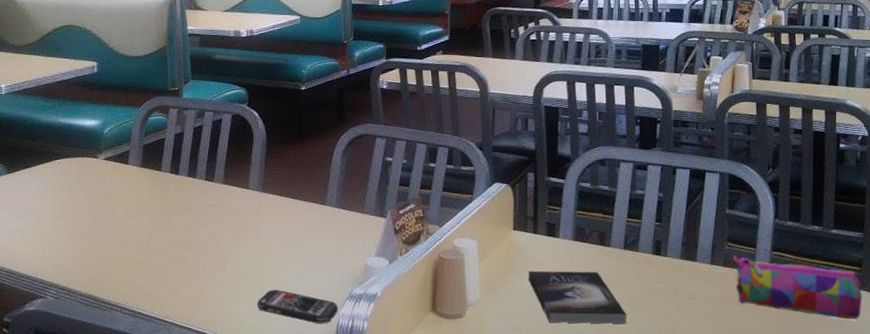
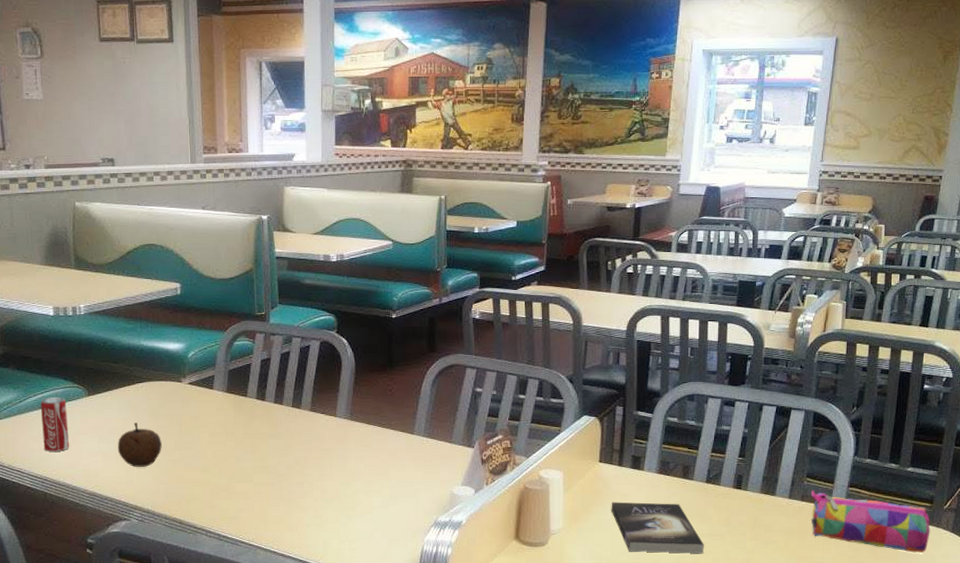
fruit: none [34,199,78,244] -> present [117,423,162,467]
smartphone: present [256,289,339,324] -> none [342,515,423,550]

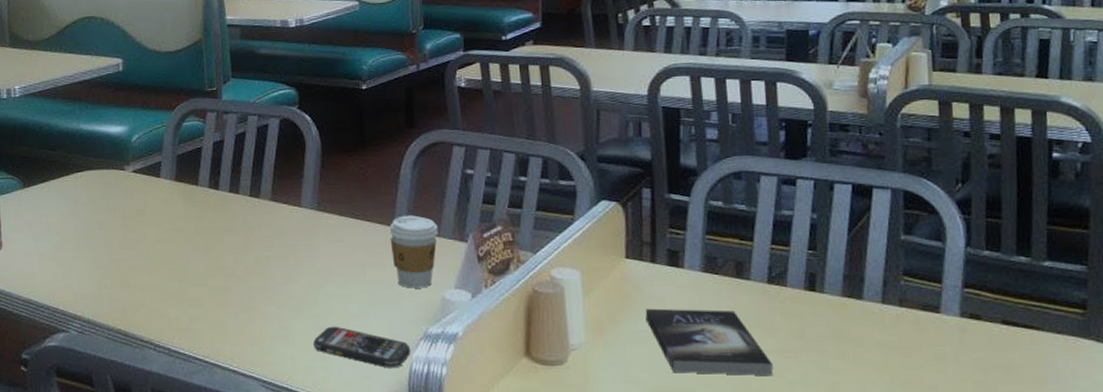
fruit: present [117,423,162,467] -> none [54,218,104,269]
smartphone: none [342,515,423,550] -> present [312,326,411,369]
coffee cup: none [410,425,451,485] -> present [389,215,438,288]
pencil case: present [811,490,931,553] -> none [912,292,1088,376]

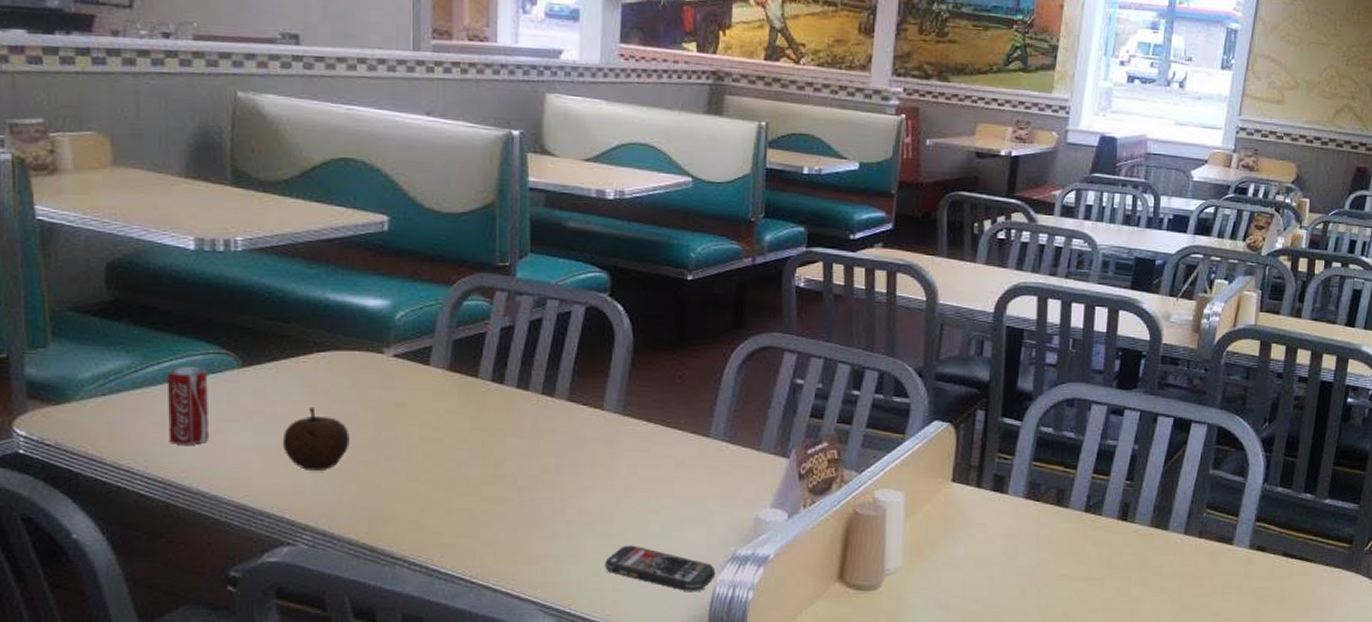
fruit: none [54,218,104,269] -> present [282,408,350,470]
coffee cup: present [389,215,438,288] -> none [703,425,759,506]
book: present [645,308,773,376] -> none [964,534,1079,603]

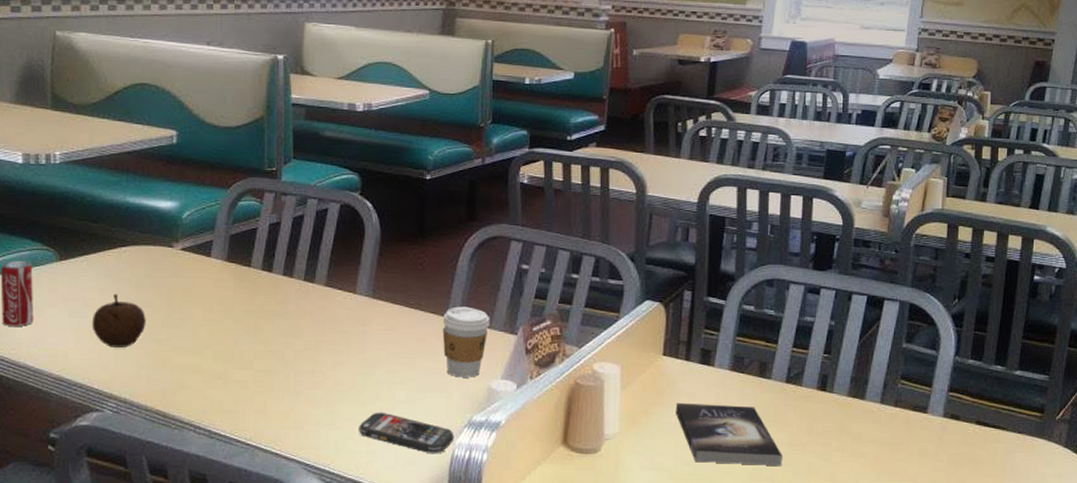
coffee cup: none [703,425,759,506] -> present [442,306,490,378]
book: none [964,534,1079,603] -> present [675,402,782,467]

